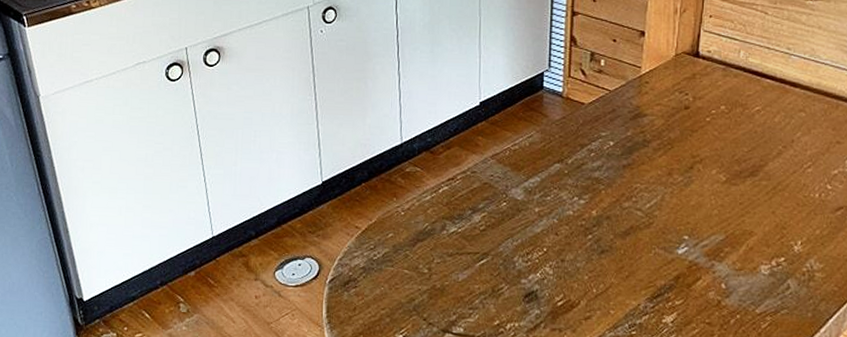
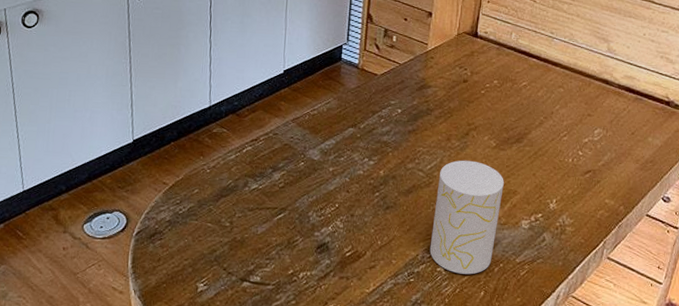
cup: none [653,197,738,327] -> present [430,160,504,275]

